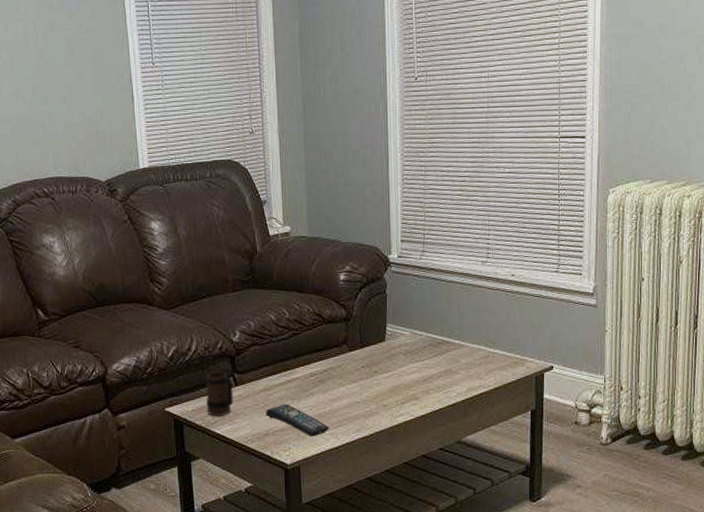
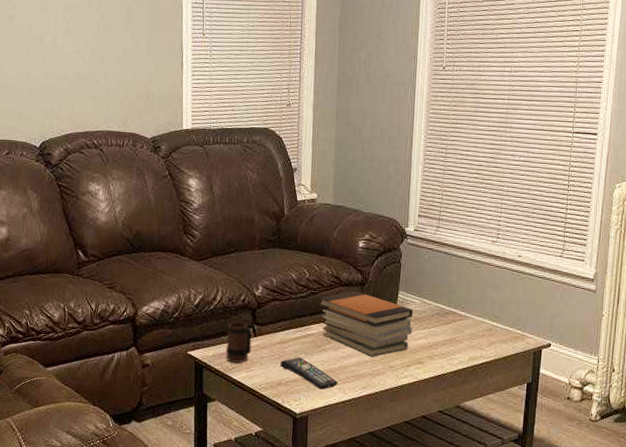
book stack: none [300,327,404,397] -> present [318,290,413,357]

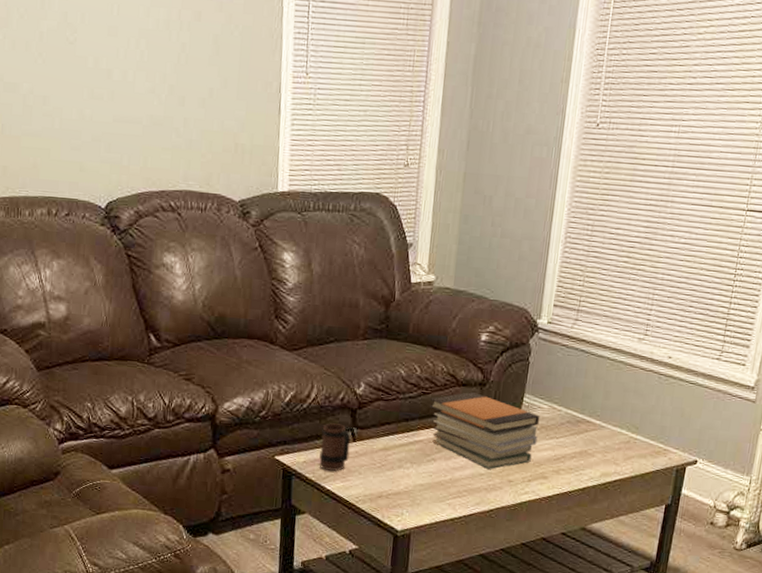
remote control: present [280,357,339,390] -> none [381,466,448,505]

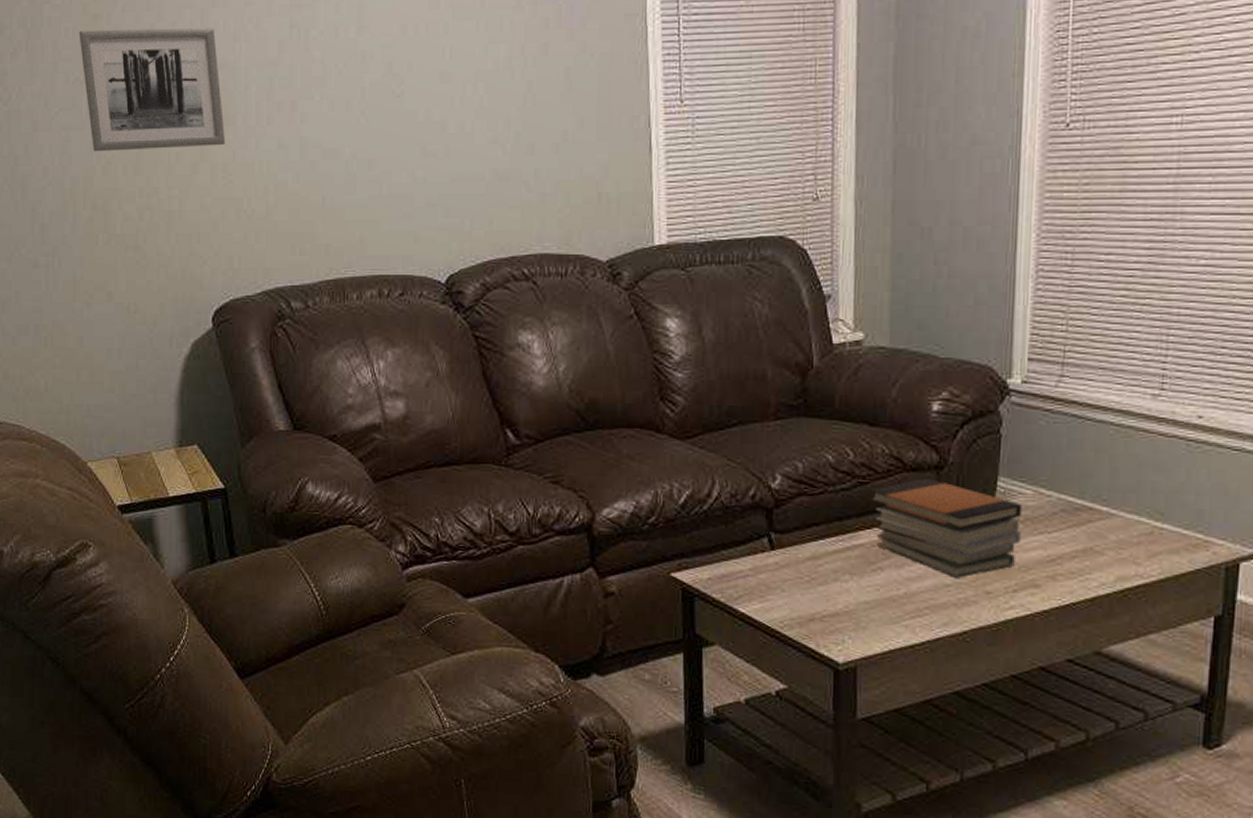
mug: present [319,423,351,472] -> none [728,528,768,590]

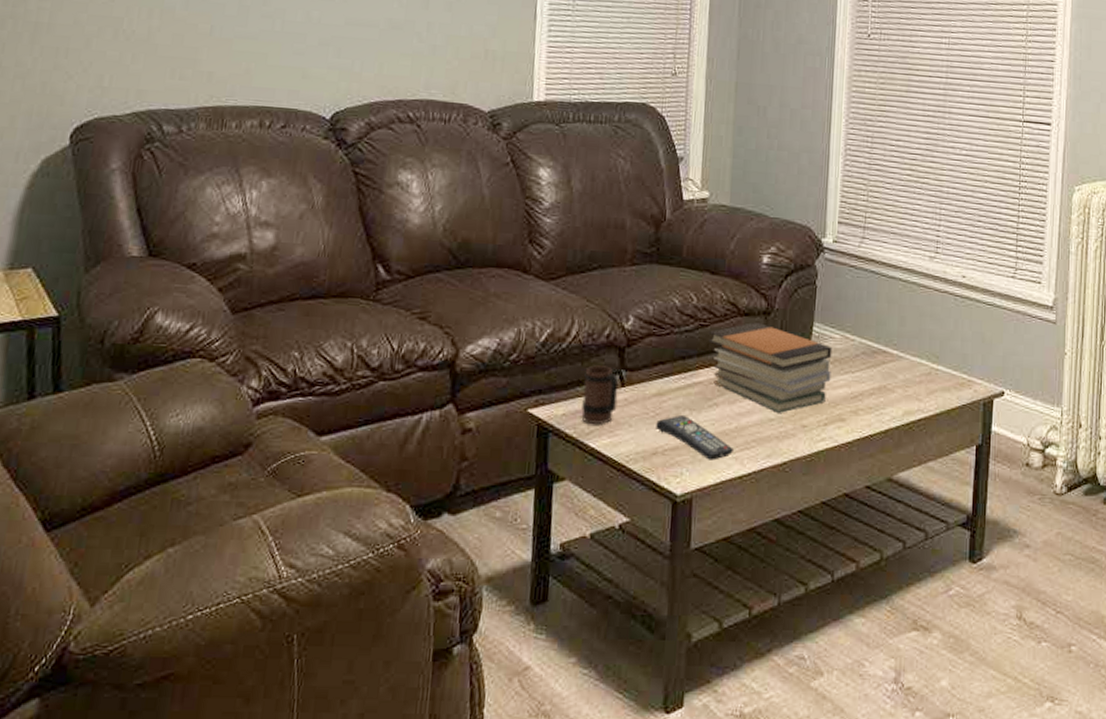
mug: none [728,528,768,590] -> present [581,365,619,426]
remote control: none [812,579,904,628] -> present [656,414,735,461]

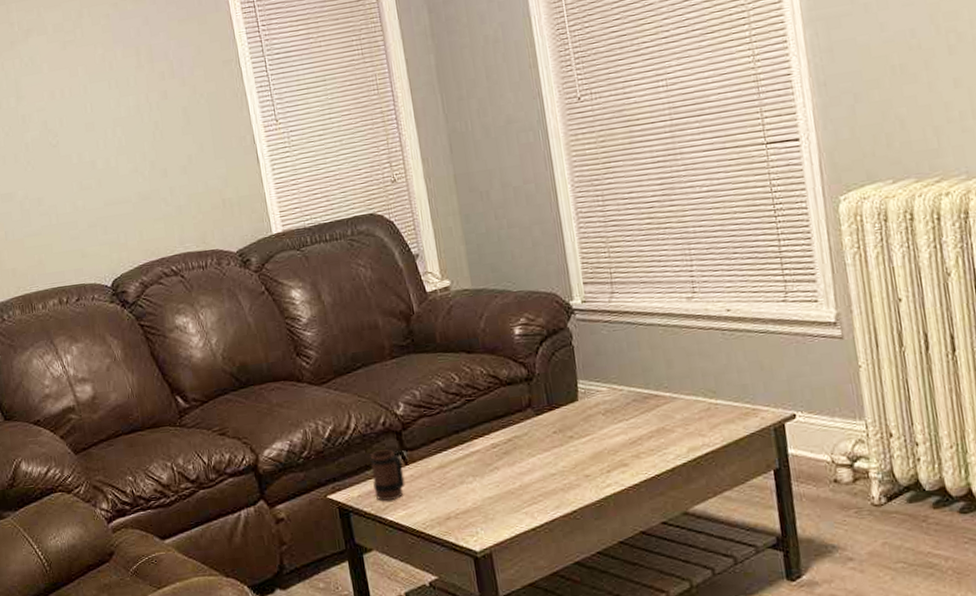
remote control: present [656,414,735,461] -> none [444,481,523,518]
book stack: present [708,321,833,413] -> none [476,388,606,468]

